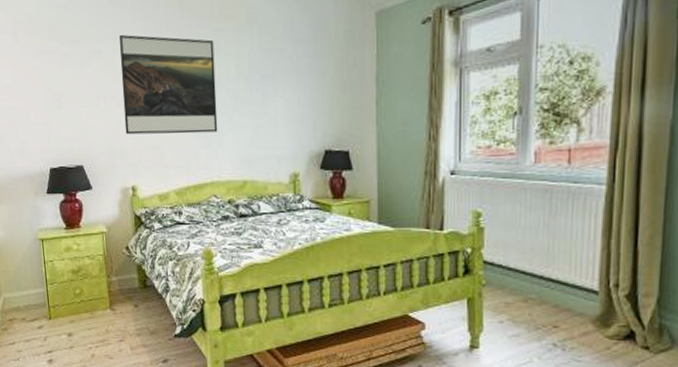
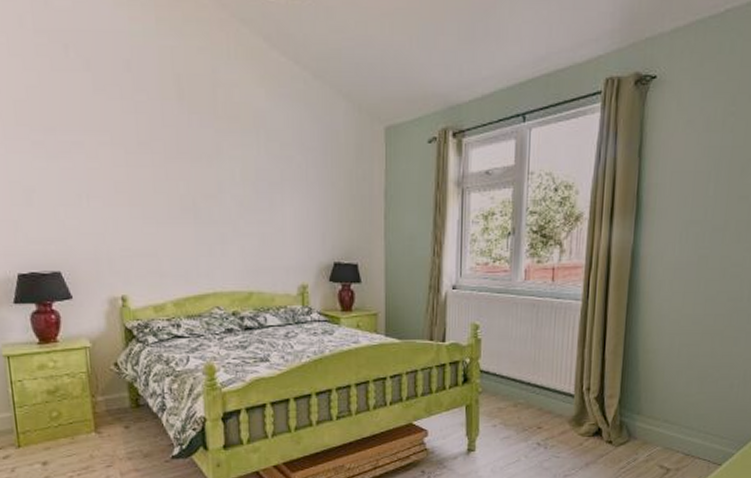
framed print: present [119,34,218,135] -> none [105,126,221,240]

